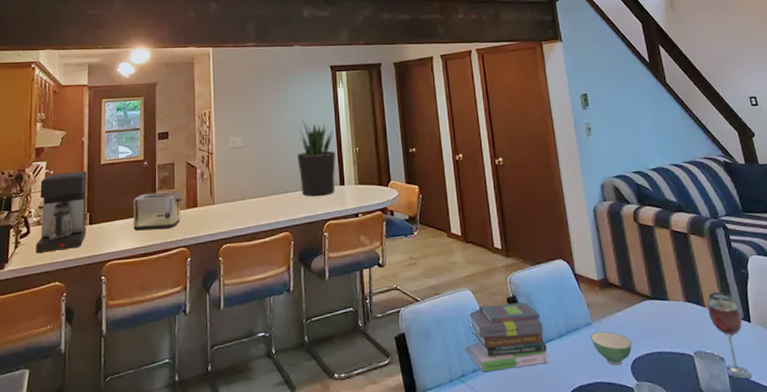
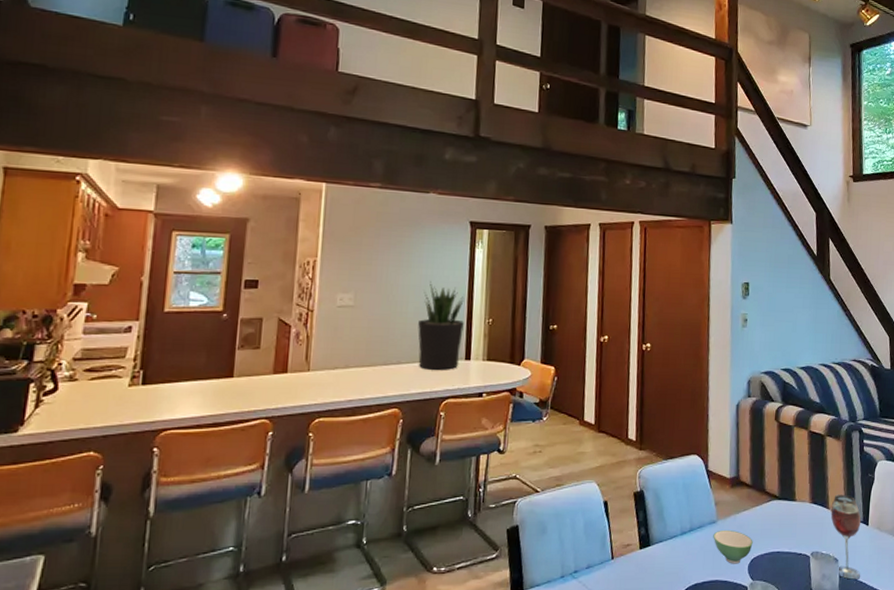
coffee maker: present [36,171,87,254] -> none [64,318,144,416]
toaster: present [133,191,183,231] -> none [201,351,270,397]
books: present [464,302,549,372] -> none [581,498,668,569]

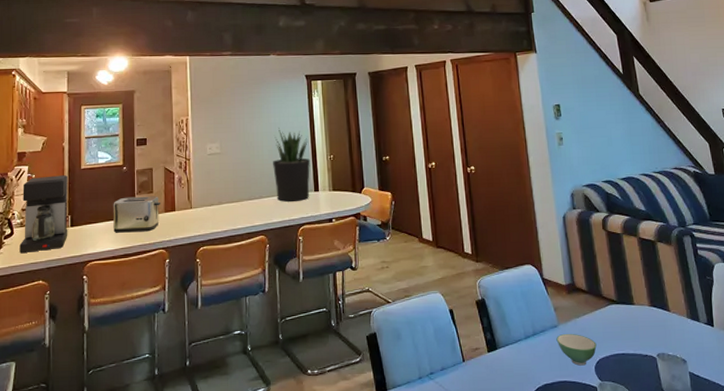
coffee maker: none [64,318,144,416] -> present [19,175,68,254]
toaster: none [201,351,270,397] -> present [113,196,161,233]
wineglass: present [830,494,861,580] -> none [671,297,712,380]

